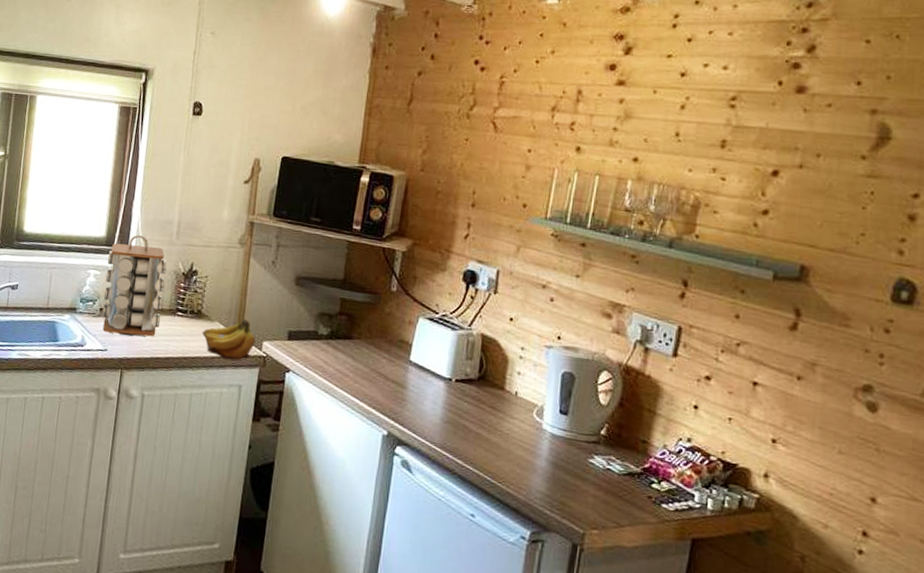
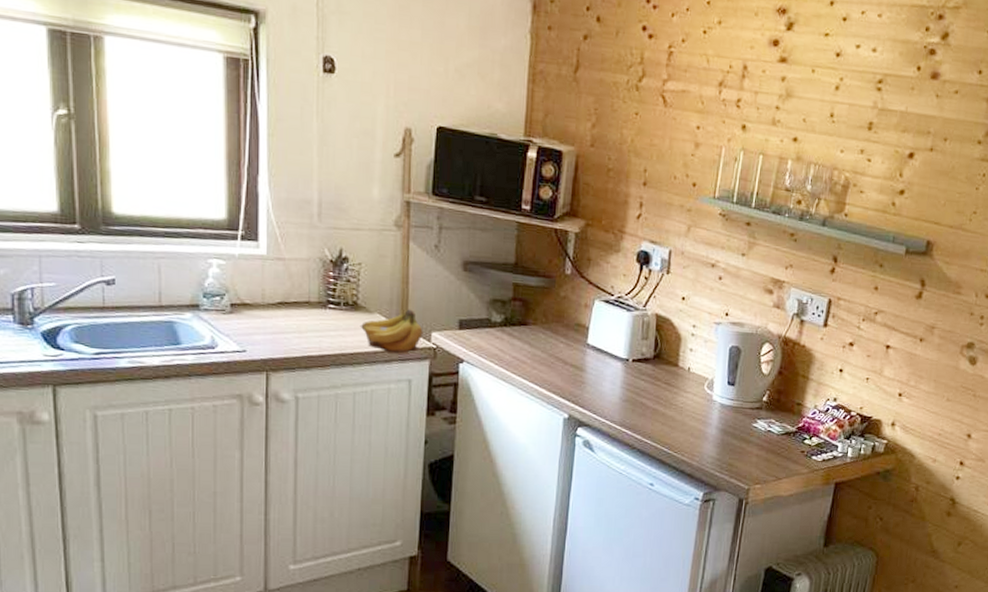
spice rack: present [102,235,167,337] -> none [233,216,309,334]

